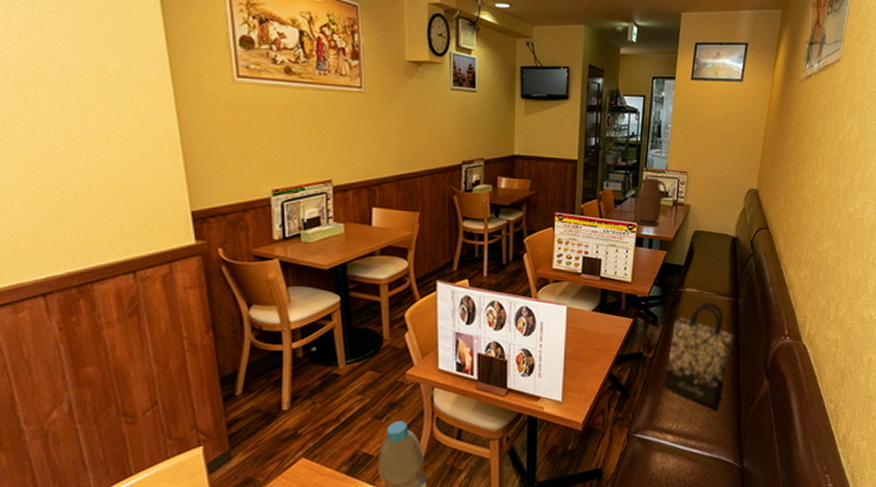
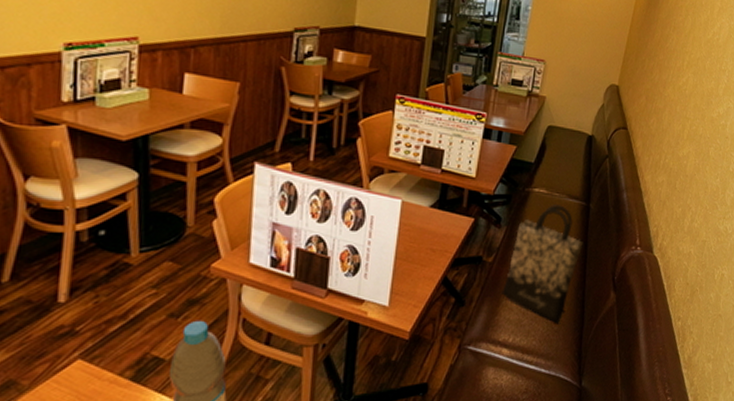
water jug: present [635,178,668,227] -> none [484,64,523,118]

